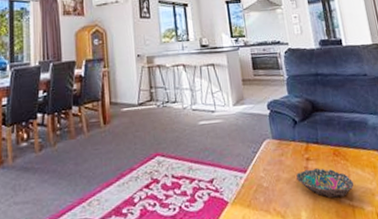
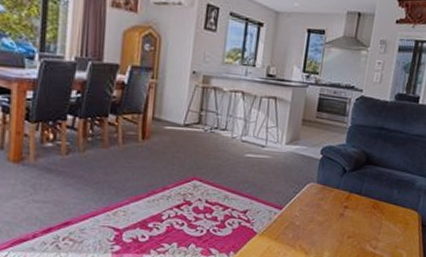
bowl: present [296,168,354,198] -> none [329,216,383,245]

